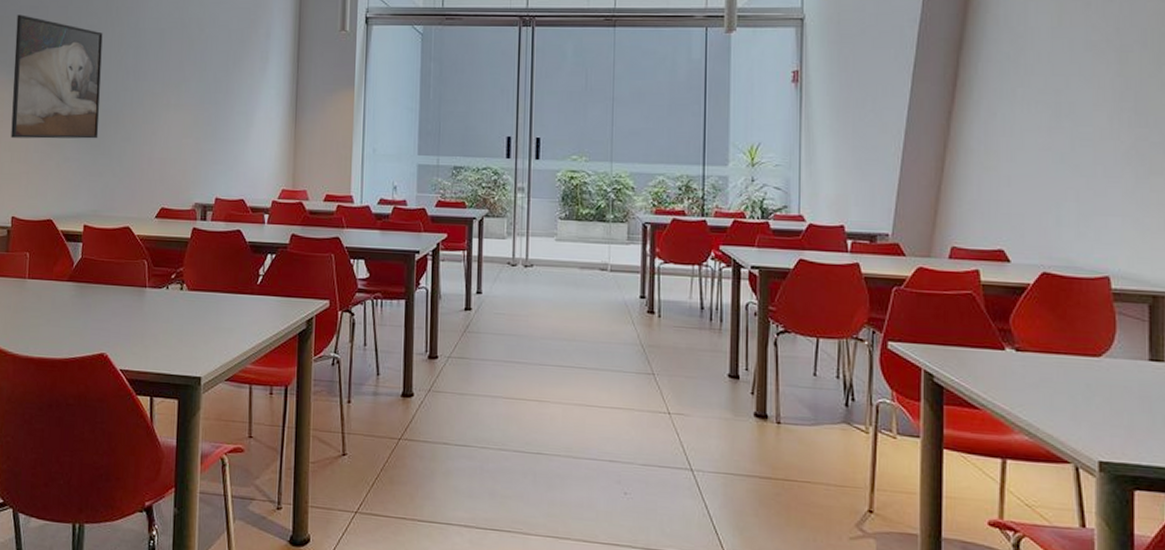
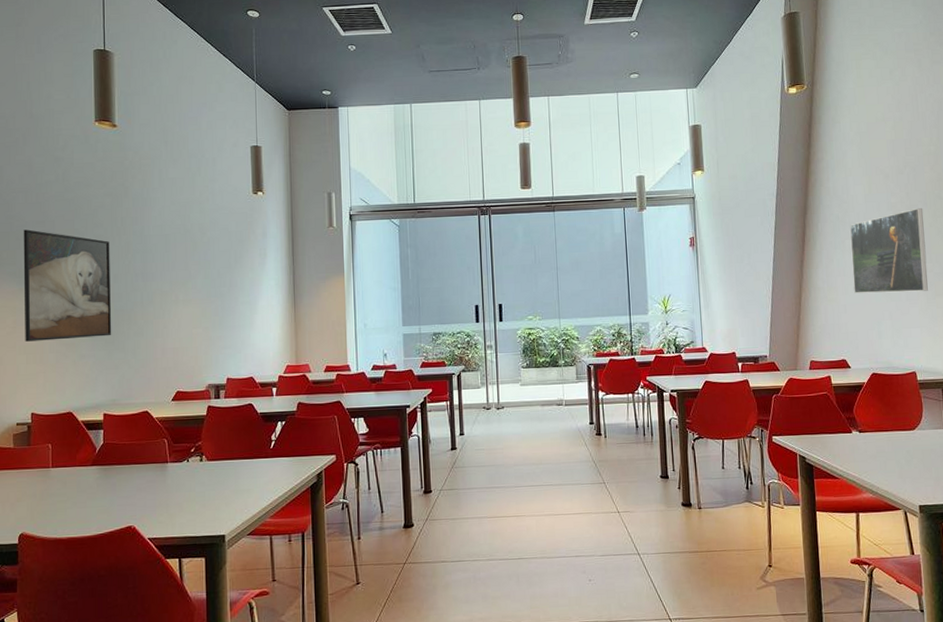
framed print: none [1024,49,1141,167] -> present [850,207,928,293]

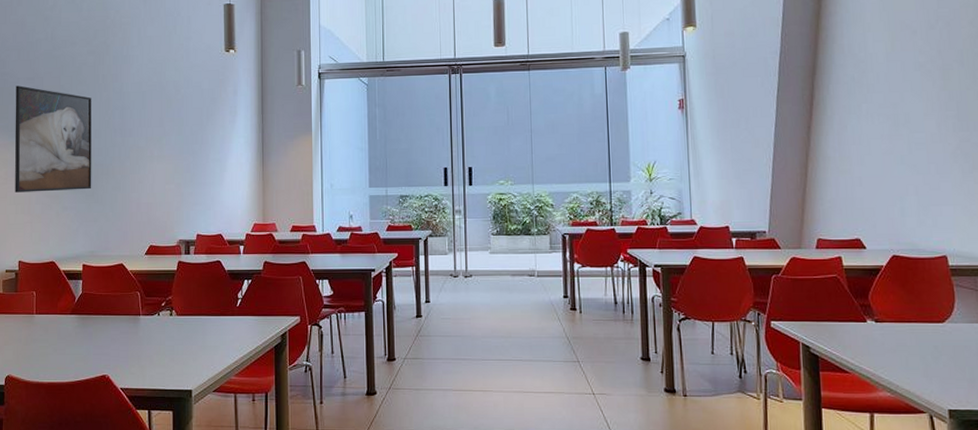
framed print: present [850,207,928,293] -> none [868,67,964,165]

